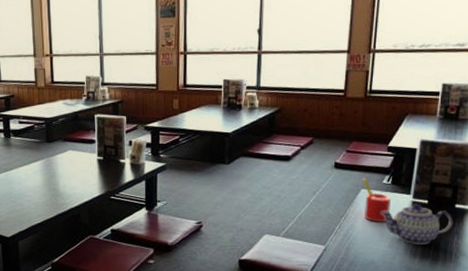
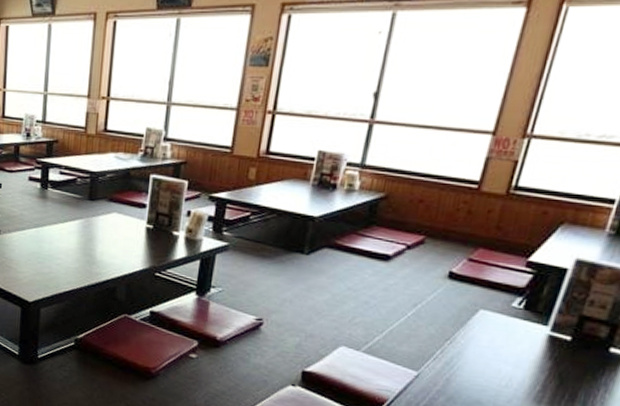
straw: present [362,178,391,223] -> none [478,296,519,357]
teapot: present [381,203,453,245] -> none [501,338,603,392]

